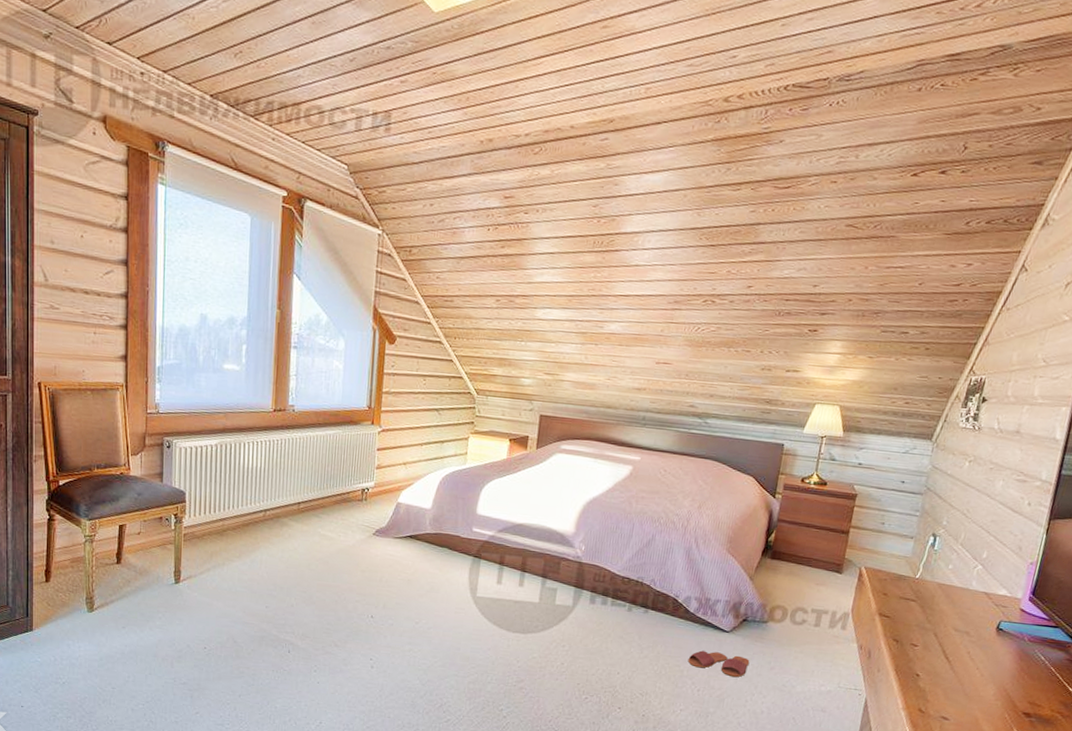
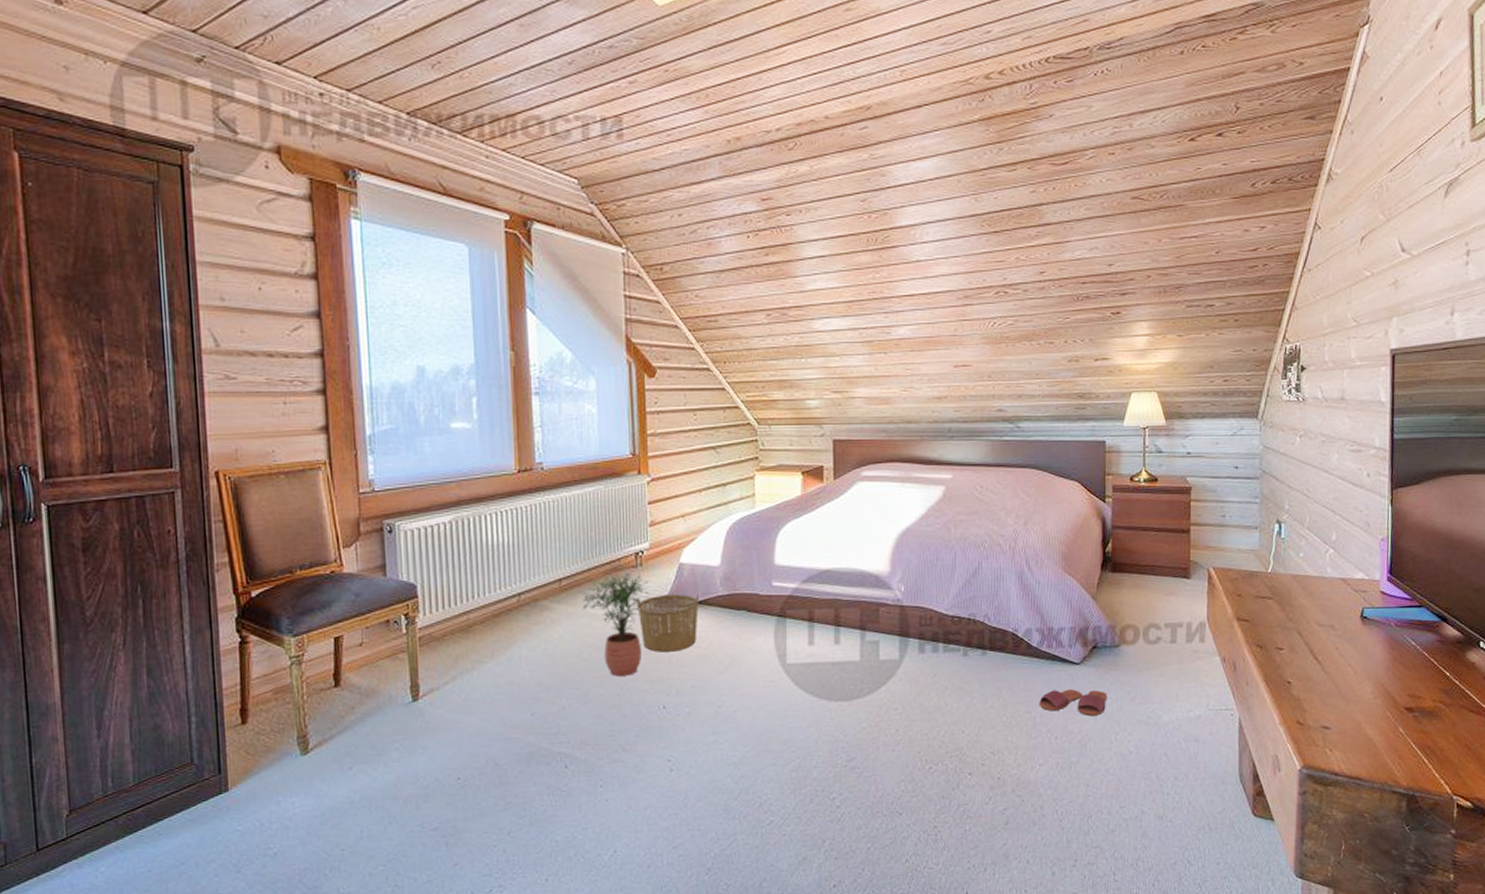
potted plant: none [315,503,371,588] -> present [582,573,649,676]
basket: none [359,526,411,574] -> present [637,594,700,652]

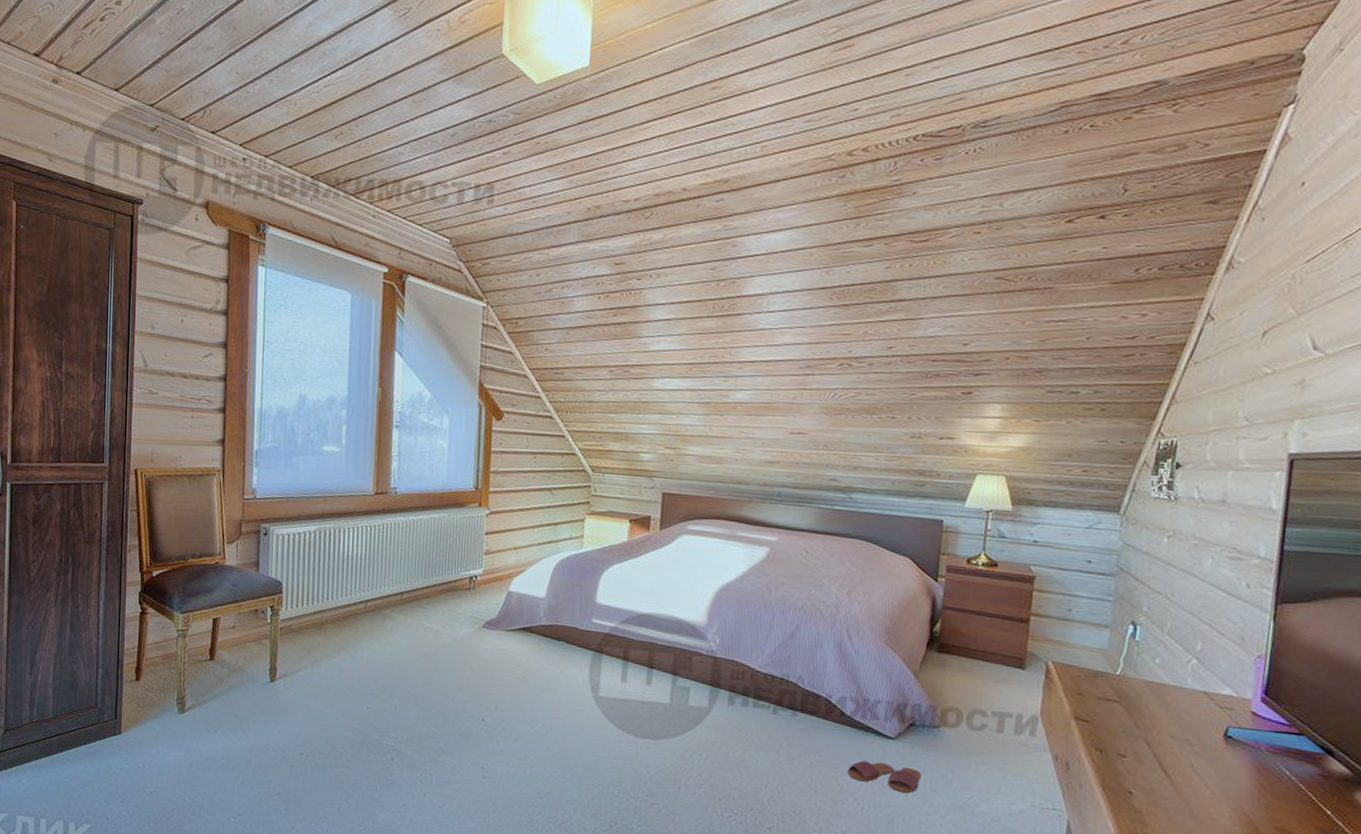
potted plant: present [582,573,649,676] -> none [419,592,480,686]
basket: present [637,594,700,652] -> none [467,617,524,671]

